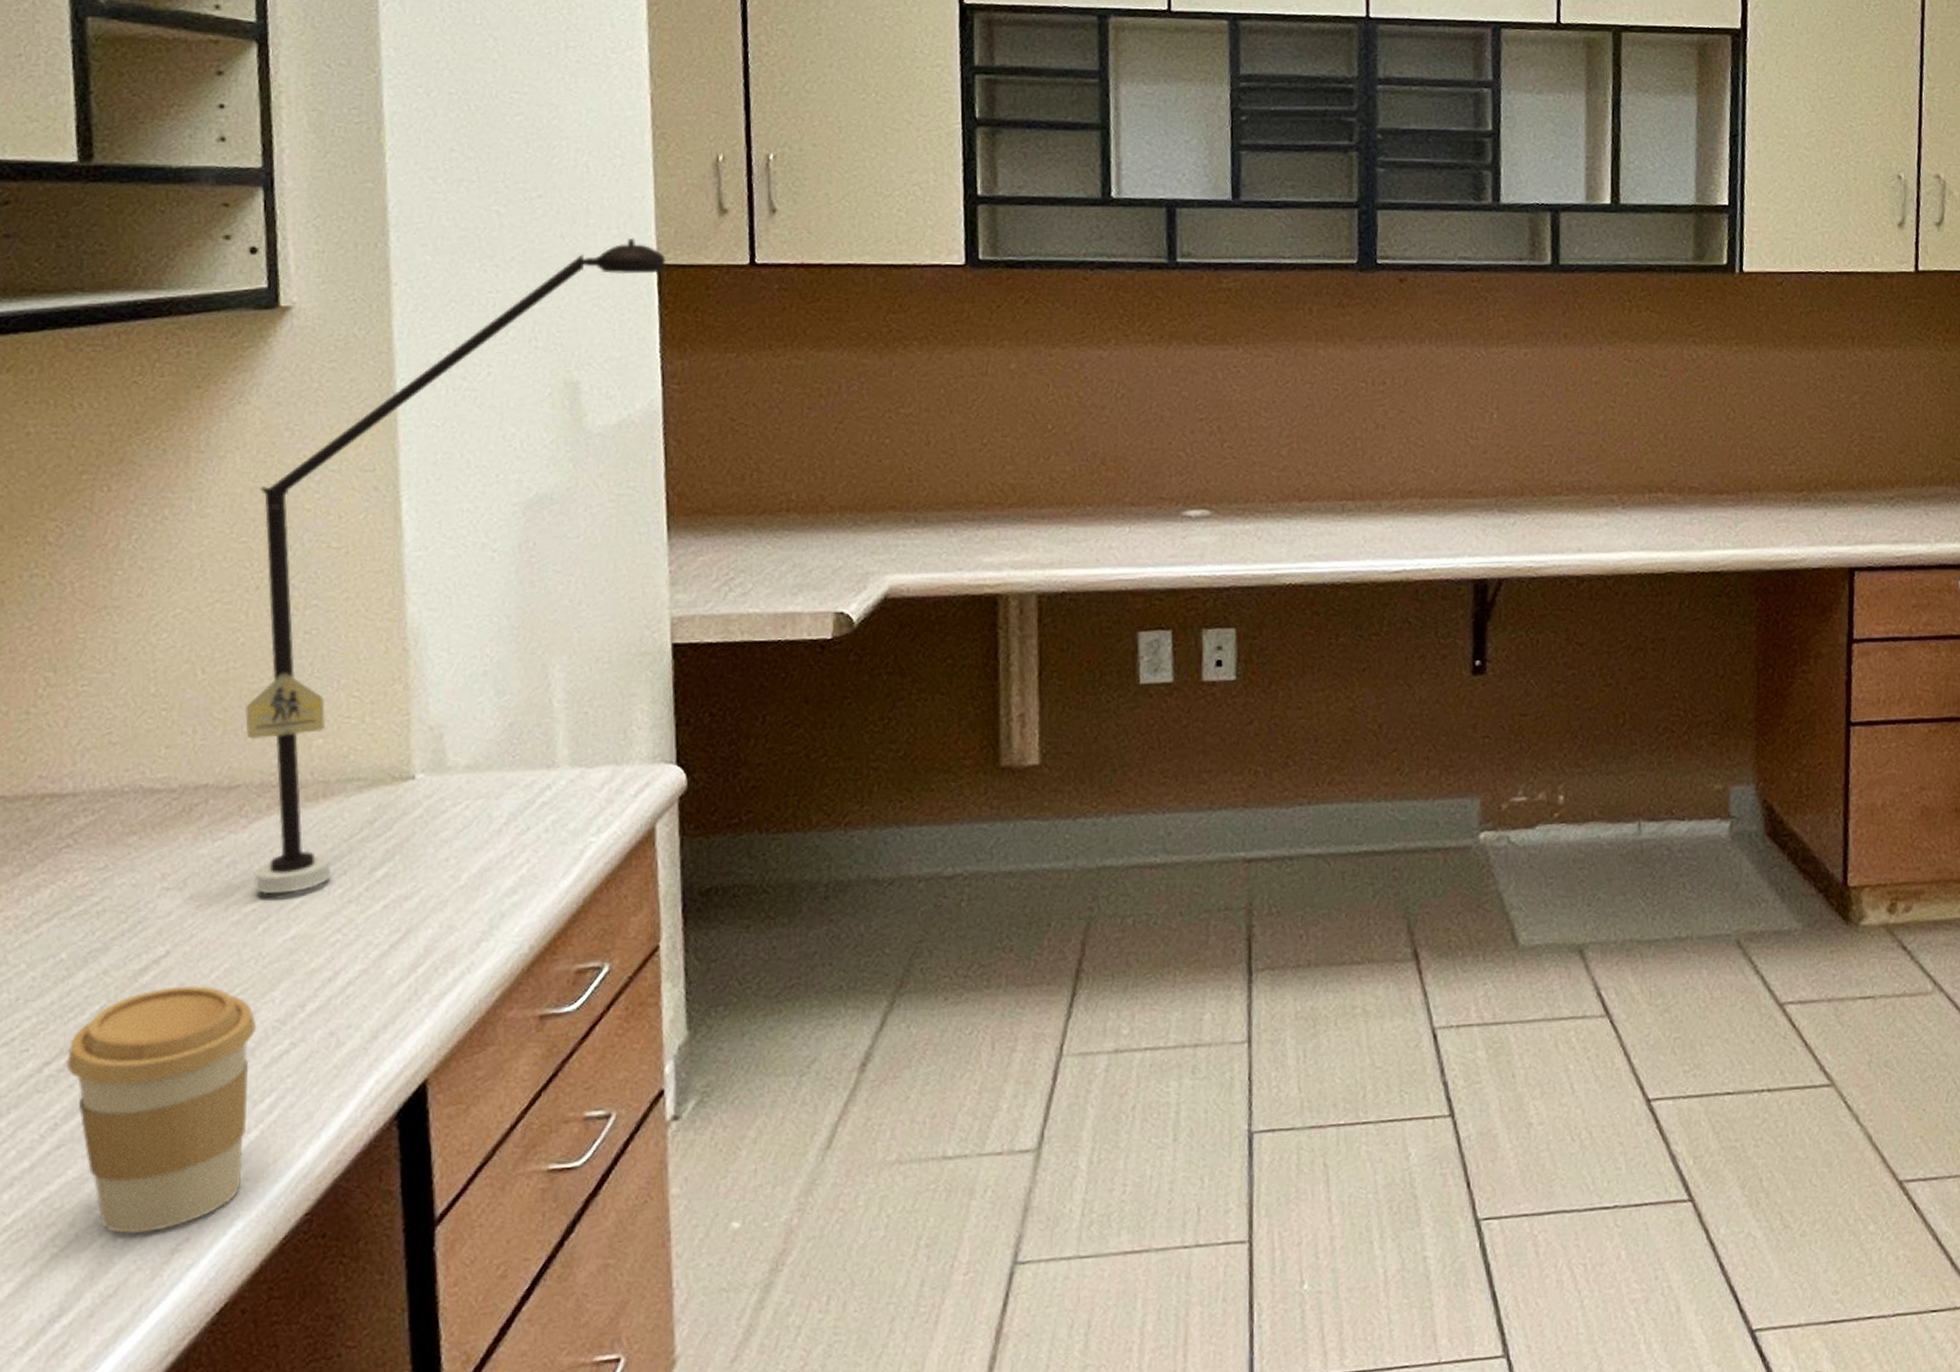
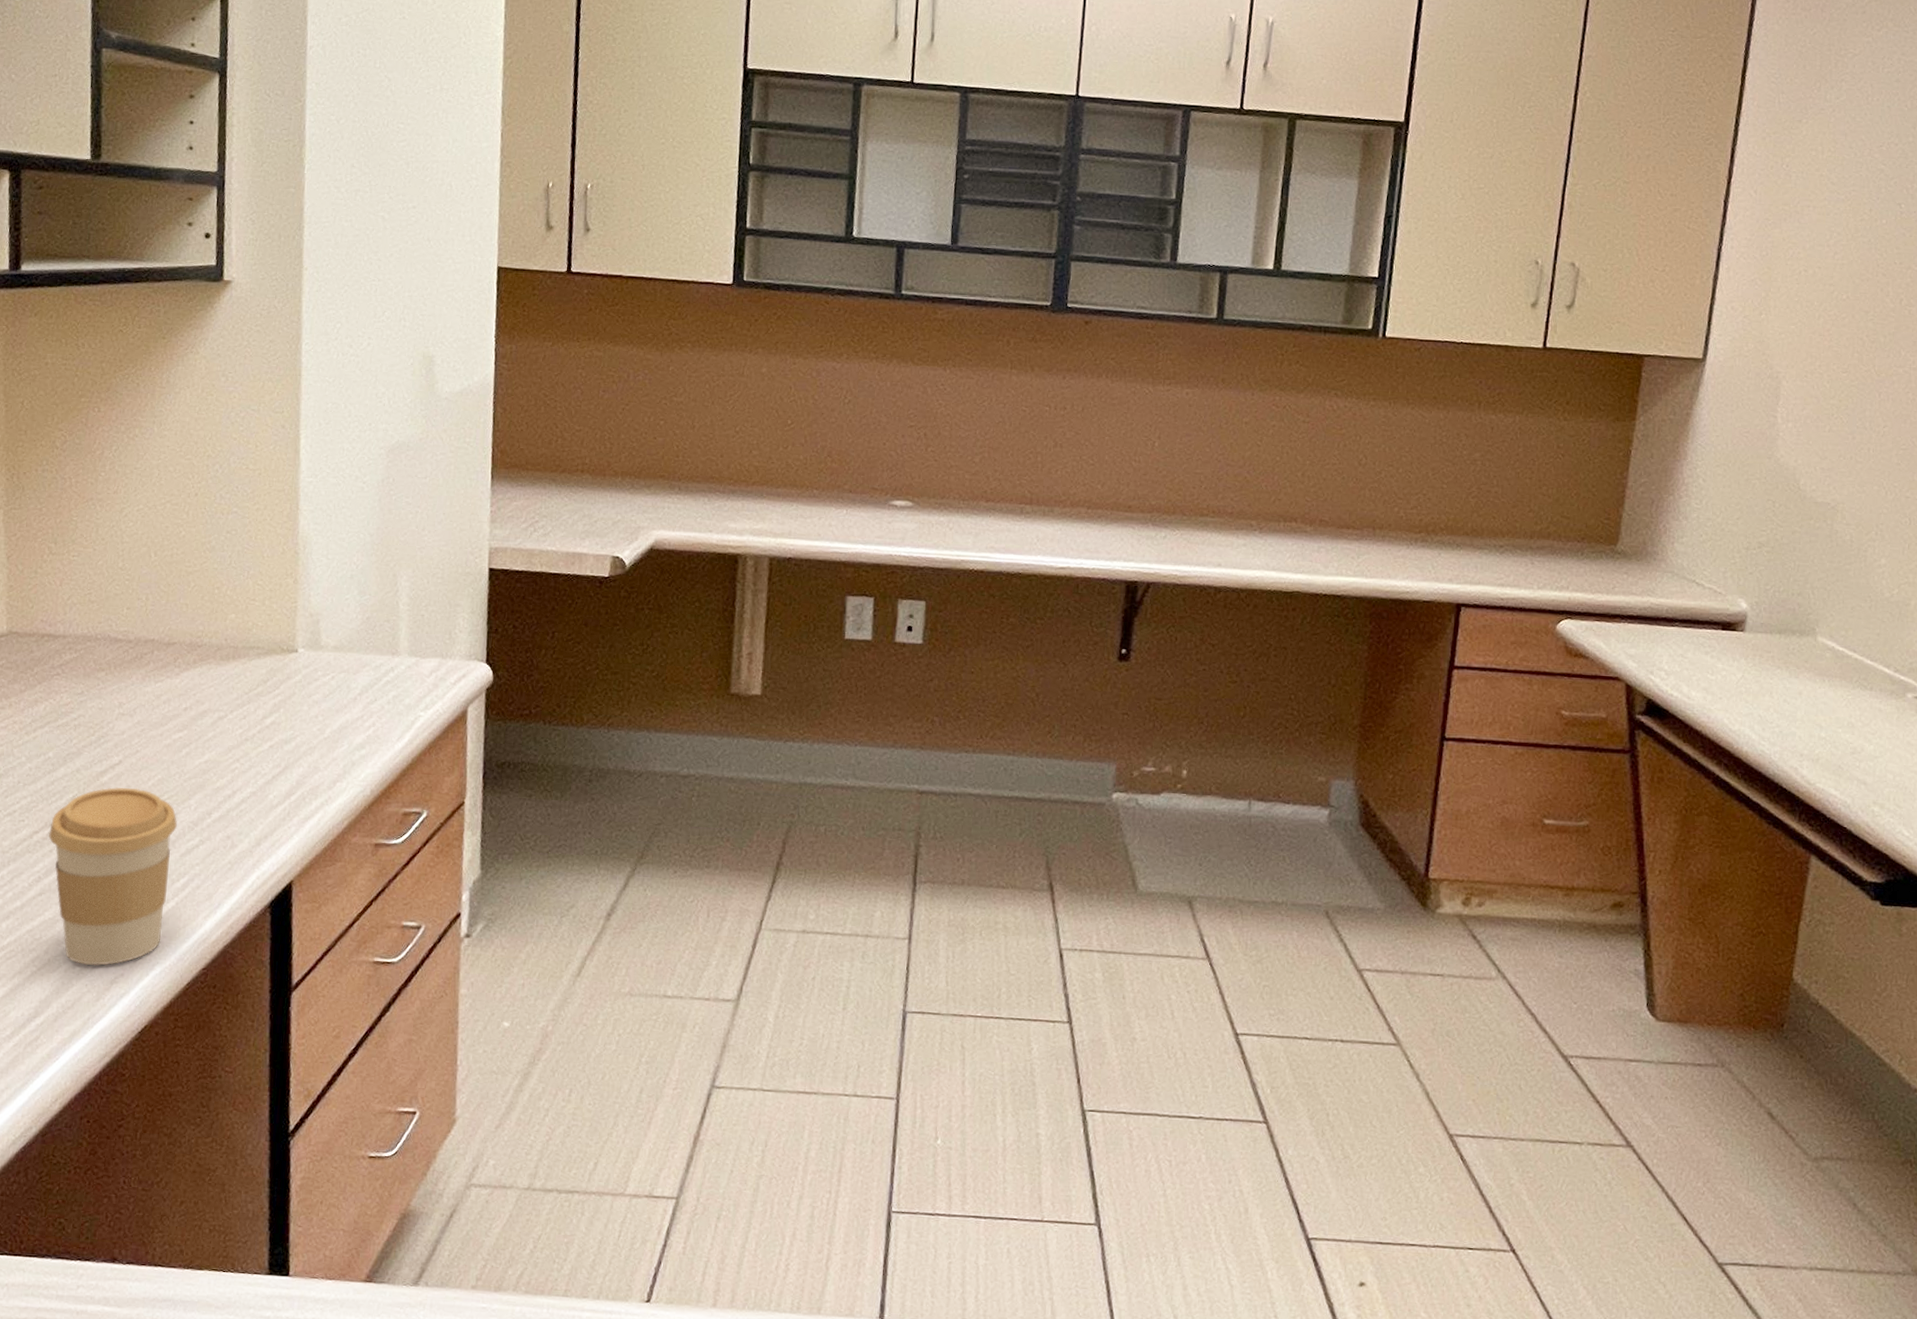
desk lamp: present [245,237,666,895] -> none [182,244,505,728]

